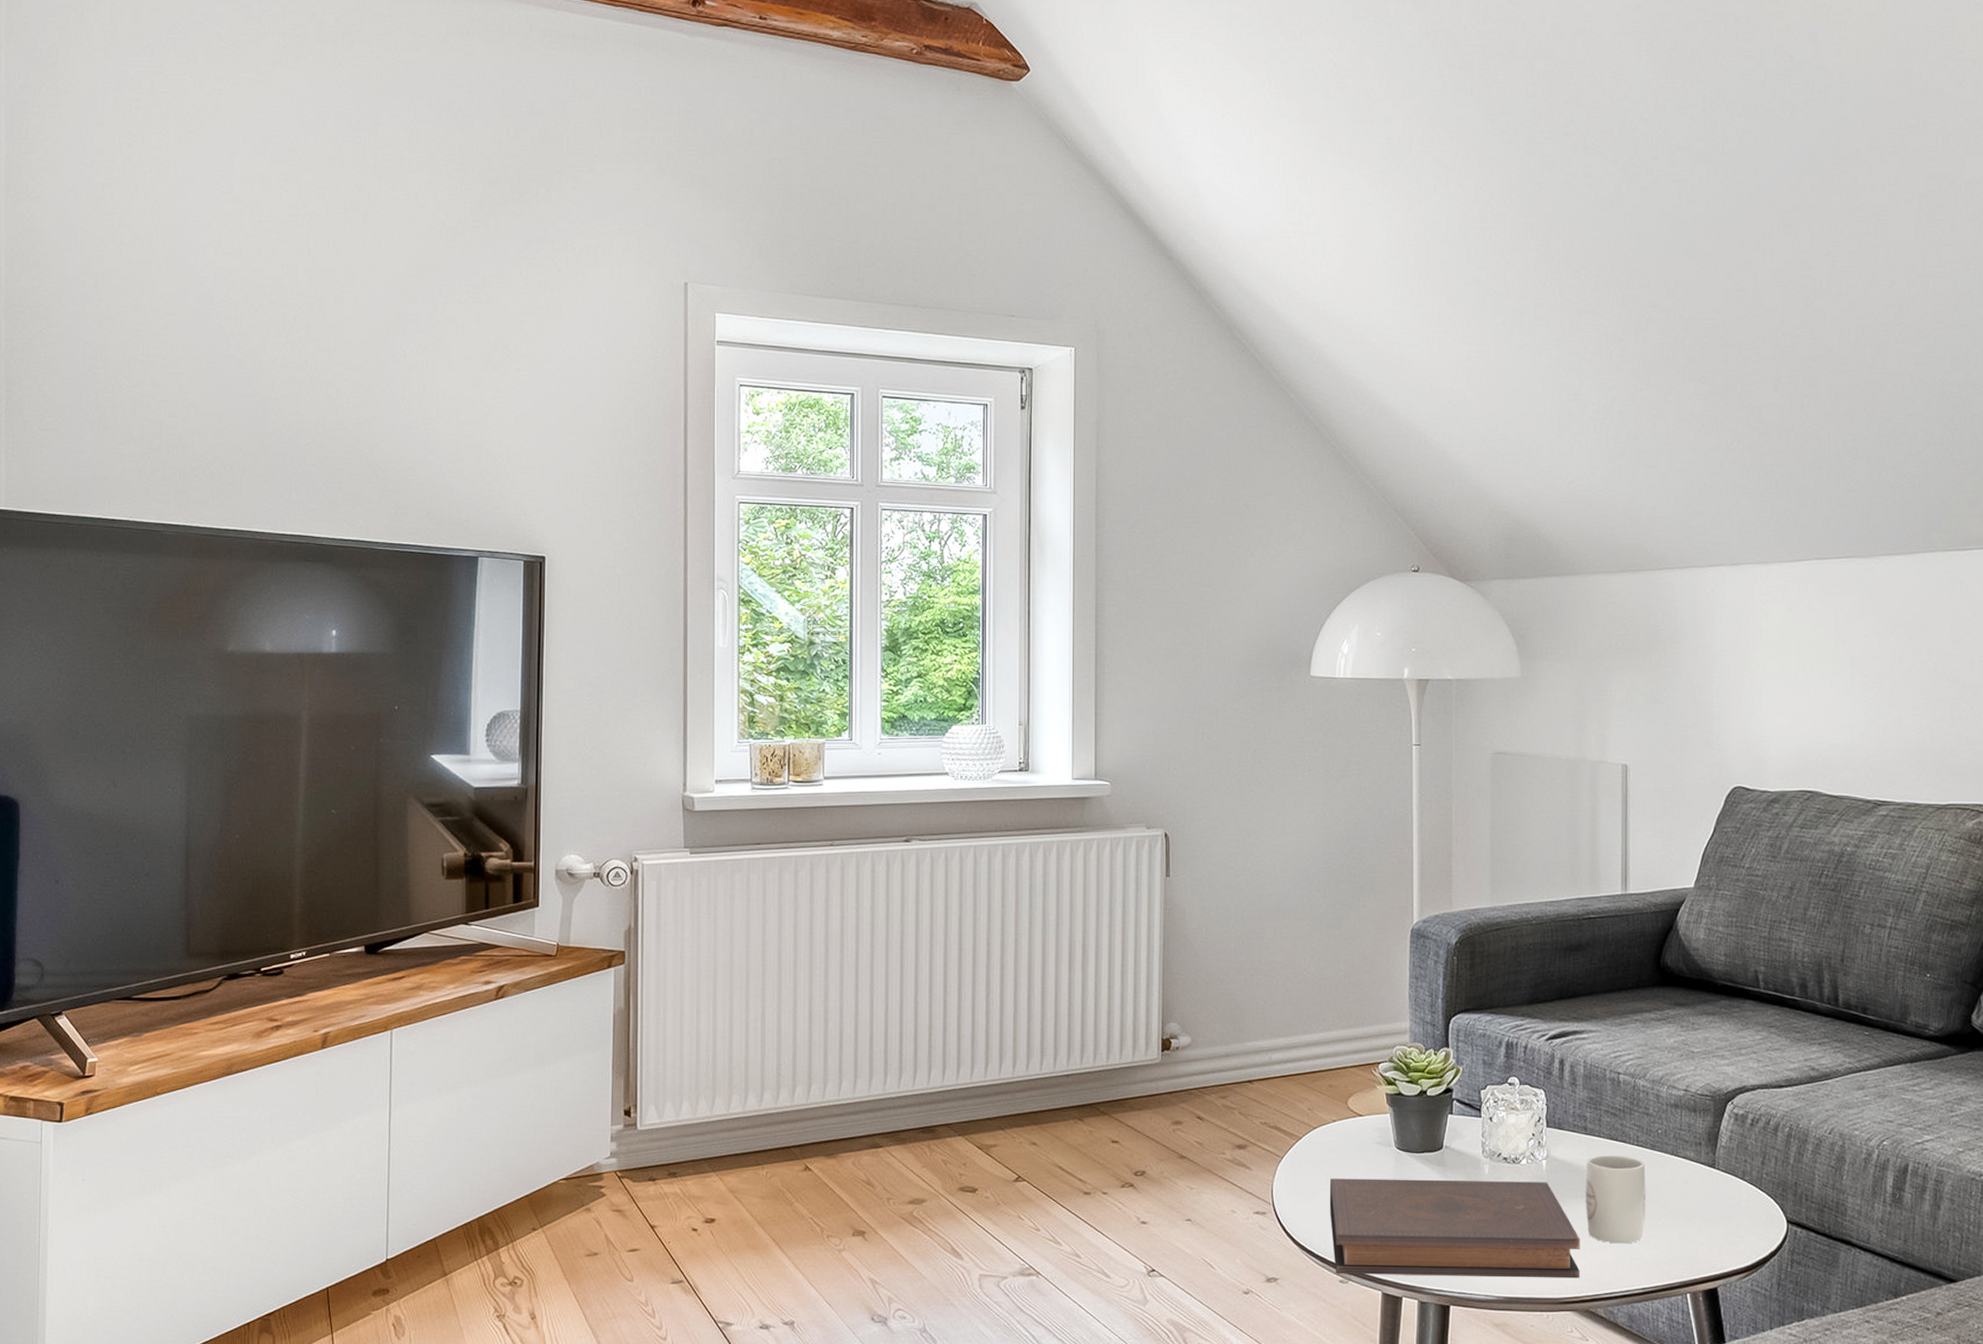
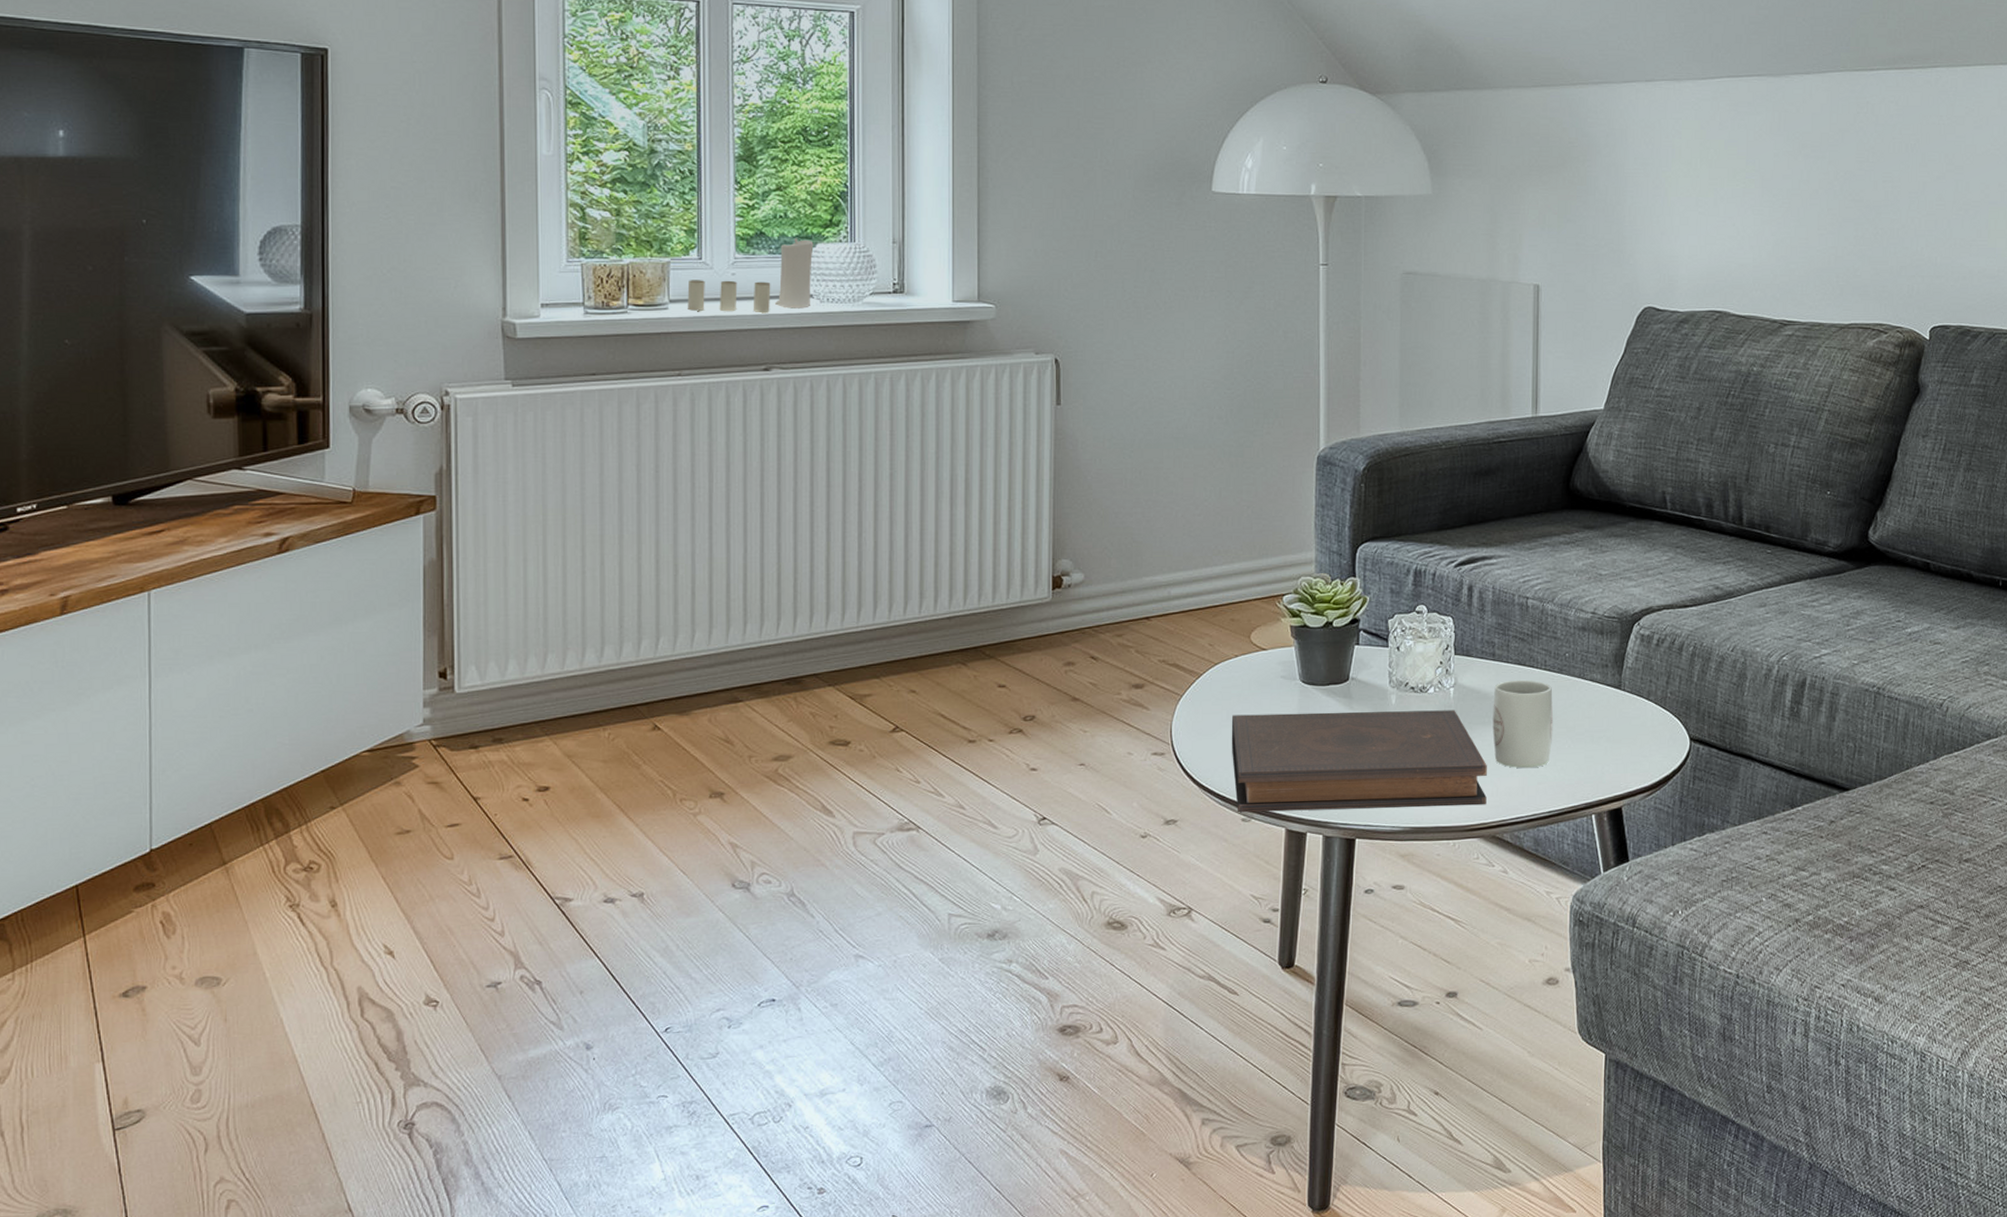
toilet paper roll: none [839,759,912,790] -> present [687,280,771,314]
candle: none [915,721,949,785] -> present [775,238,814,309]

